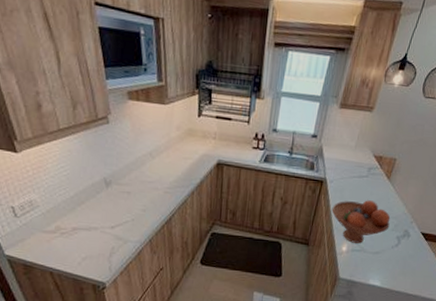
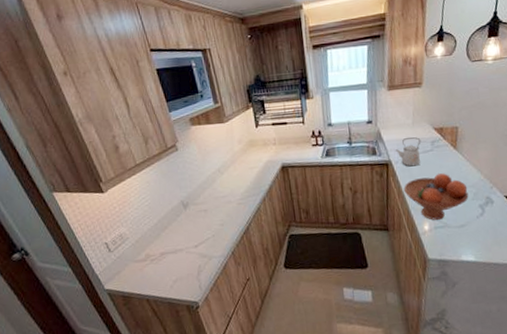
kettle: none [332,159,359,189] -> present [395,136,421,167]

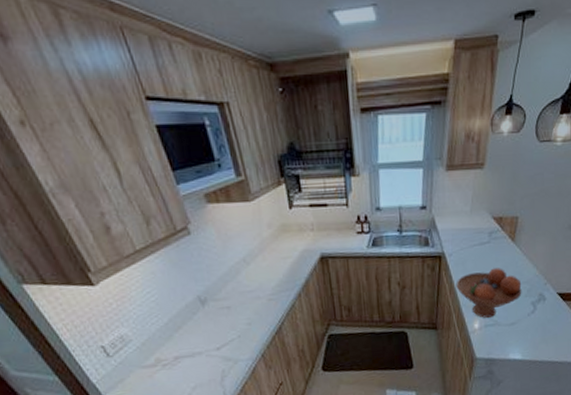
kettle: present [395,136,421,167] -> none [449,226,478,260]

